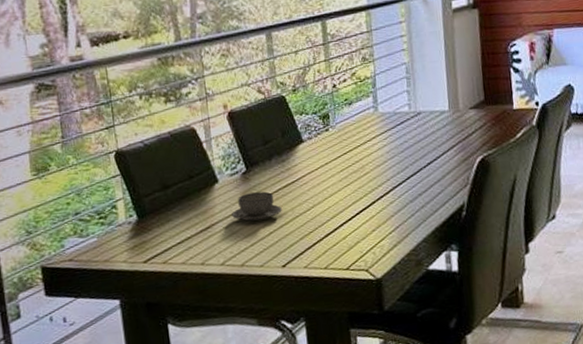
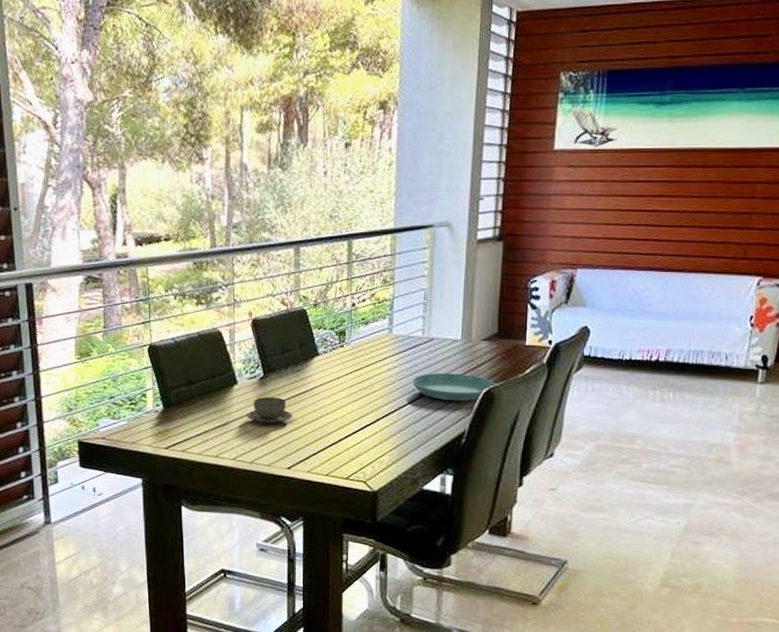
saucer: none [404,145,490,175] -> present [413,373,496,401]

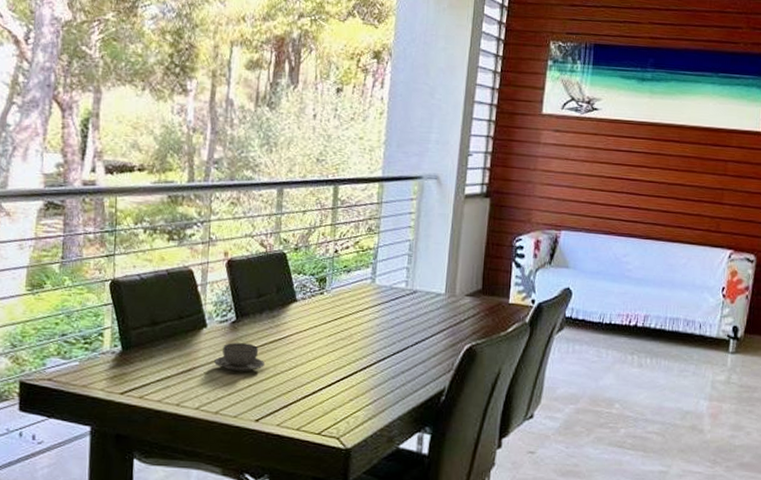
saucer: present [413,373,496,401] -> none [393,326,478,357]

